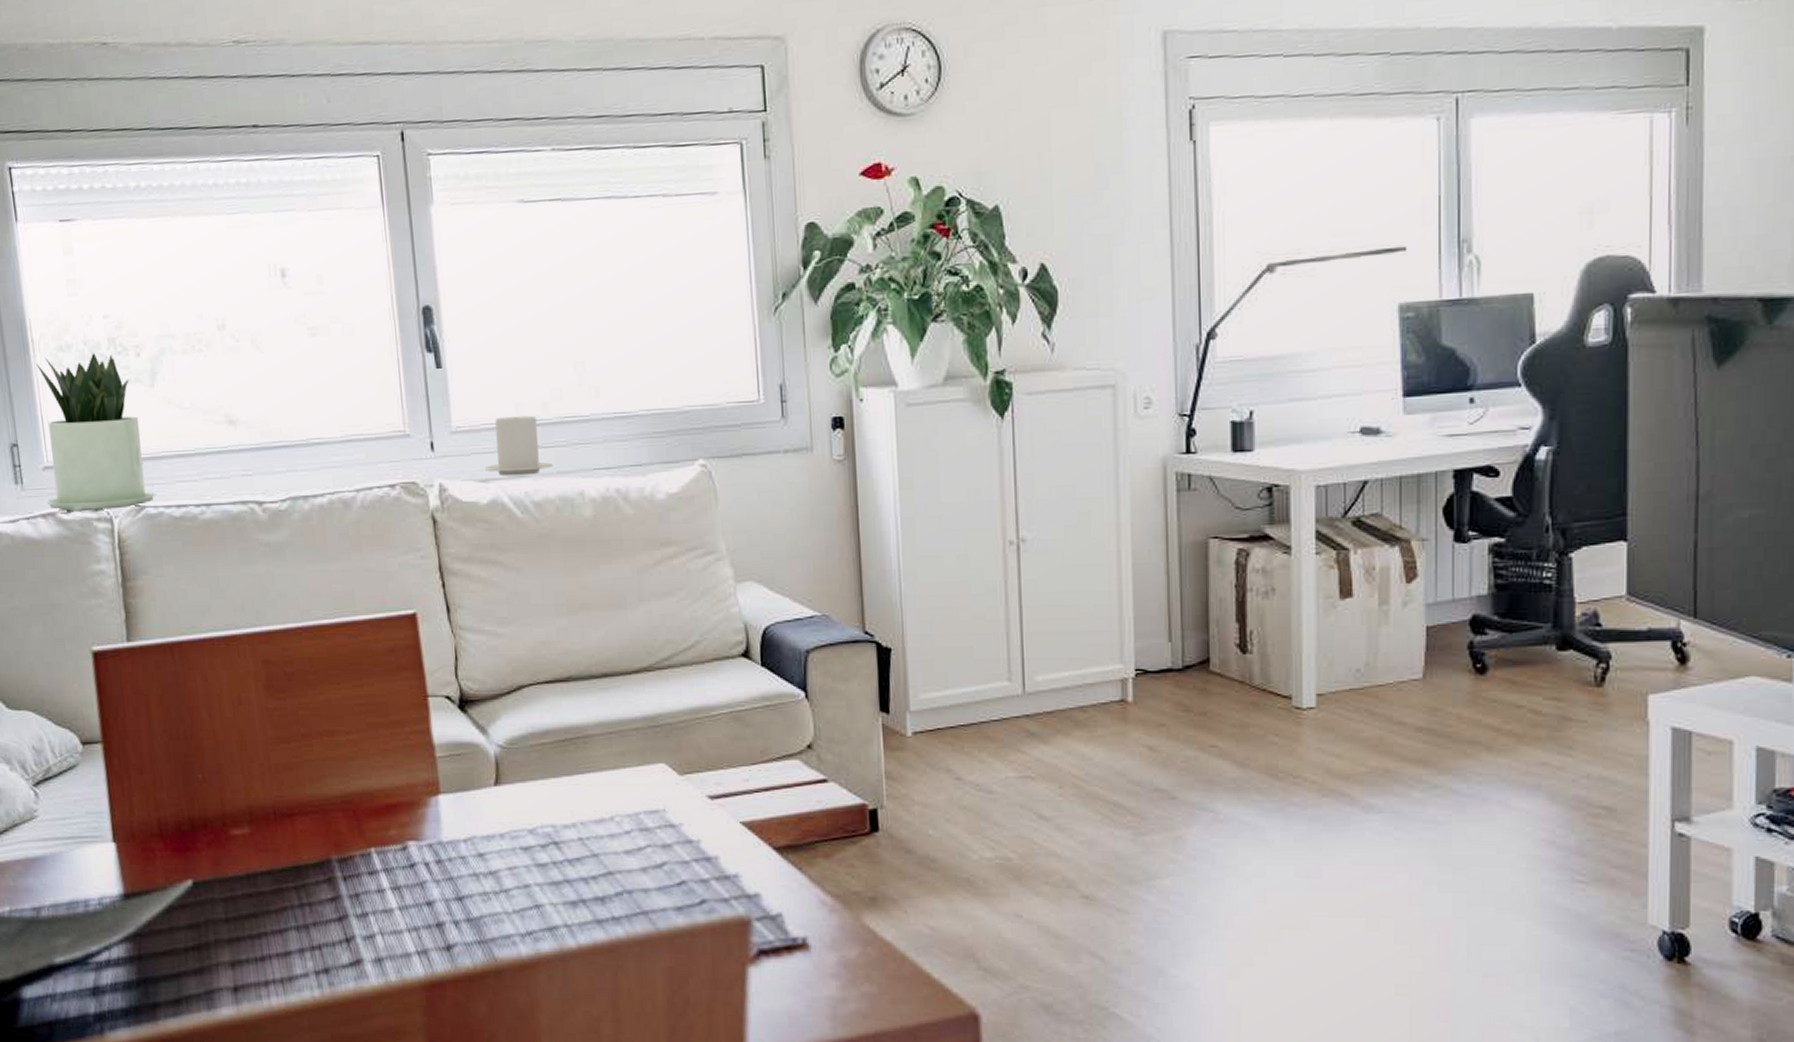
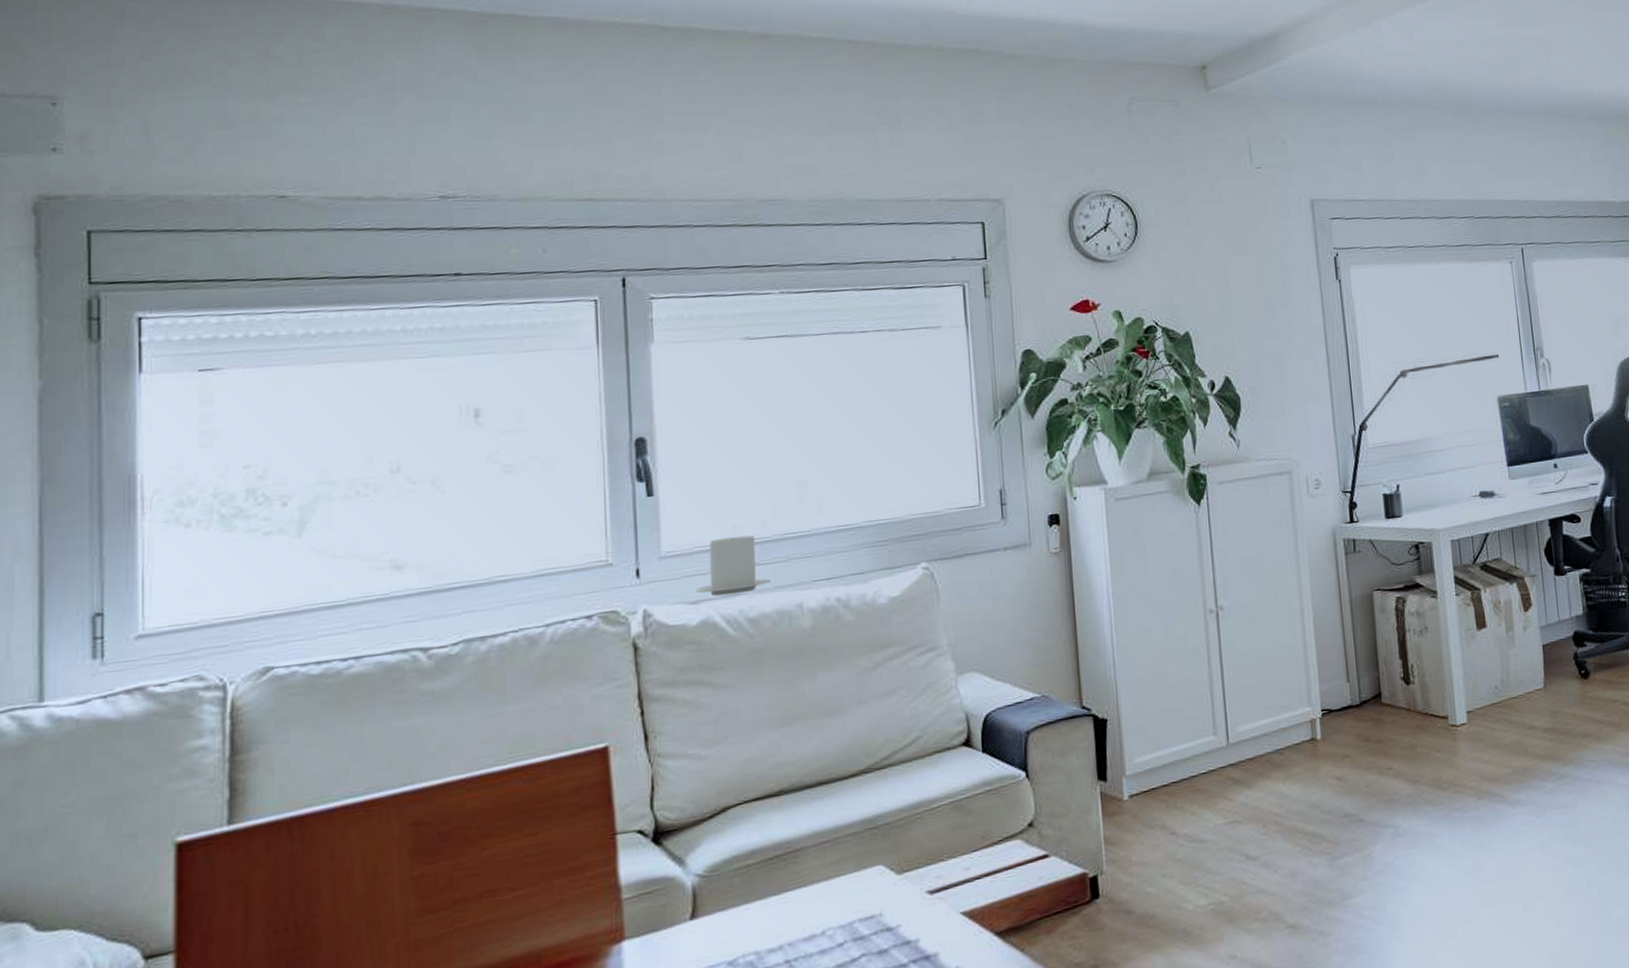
planter: present [36,353,155,512] -> none [134,506,289,684]

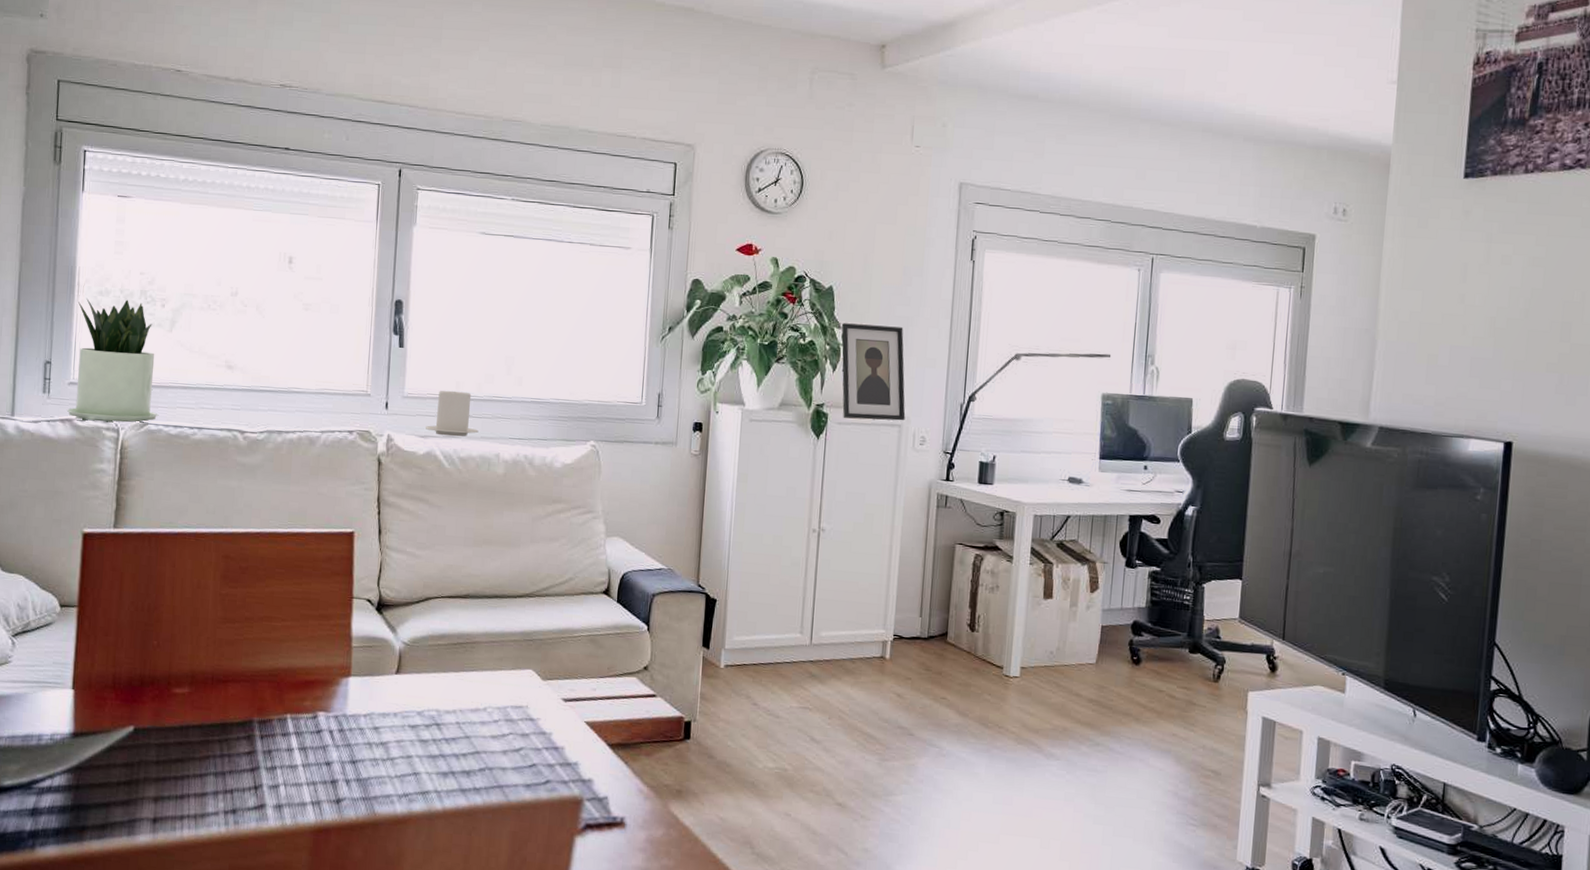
planter: none [134,506,289,684] -> present [66,298,158,423]
picture frame: none [1205,364,1294,476] -> present [841,323,906,421]

